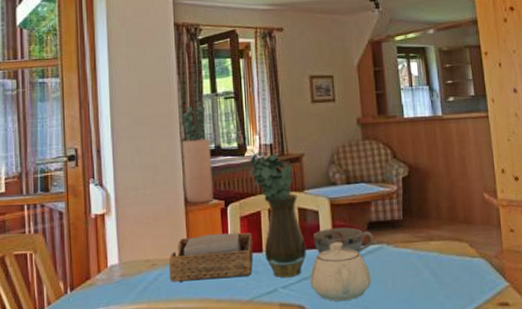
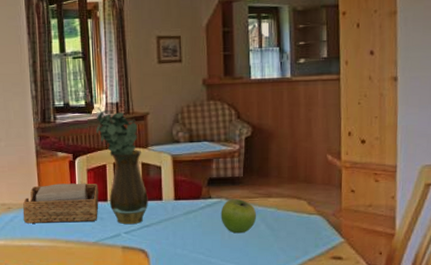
vase: present [182,97,213,204] -> none [33,56,62,156]
teapot: present [310,242,372,301] -> none [151,195,209,247]
teacup: present [313,227,374,254] -> none [155,181,213,206]
fruit: none [382,243,420,283] -> present [220,198,257,234]

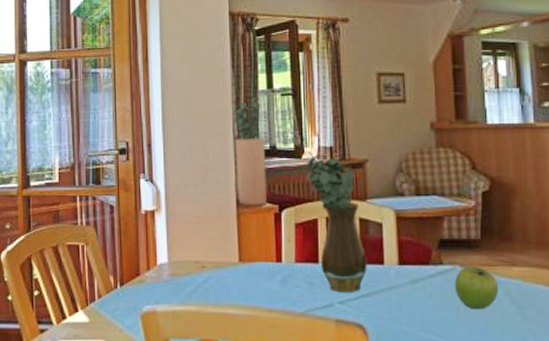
napkin holder: present [23,183,99,224] -> none [219,239,308,288]
vase: none [33,56,62,156] -> present [235,92,267,206]

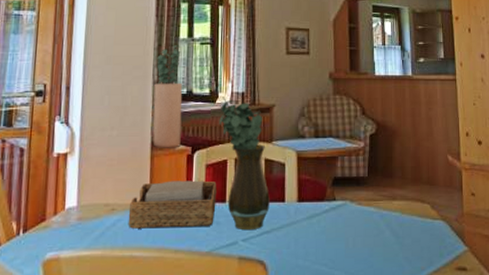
napkin holder: none [219,239,308,288] -> present [128,180,217,229]
fruit: present [454,265,499,310] -> none [345,200,382,241]

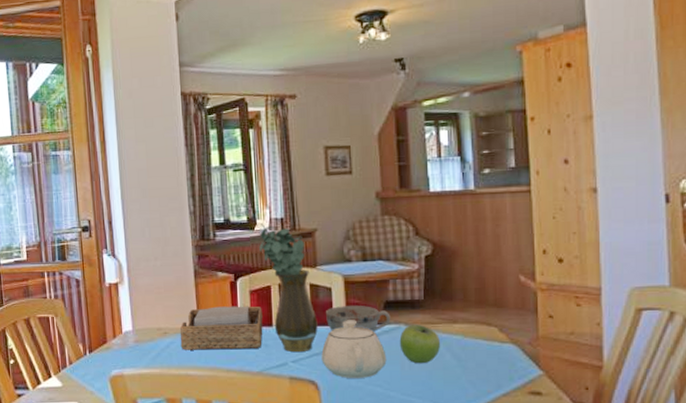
vase: present [153,40,183,148] -> none [191,169,223,276]
teapot: none [271,196,333,257] -> present [321,320,387,378]
teacup: none [277,181,338,209] -> present [325,305,391,332]
fruit: none [345,200,382,241] -> present [399,324,441,364]

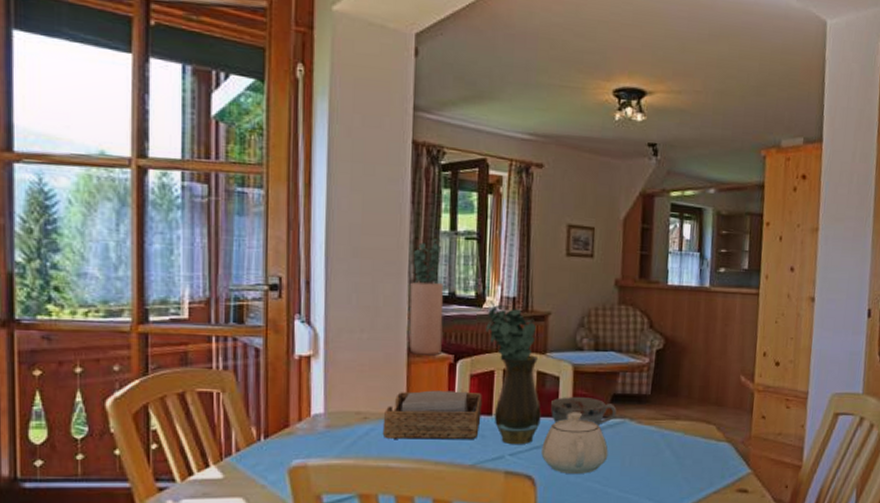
vase: none [191,169,223,276] -> present [409,233,444,356]
fruit: present [399,324,441,364] -> none [622,419,663,460]

